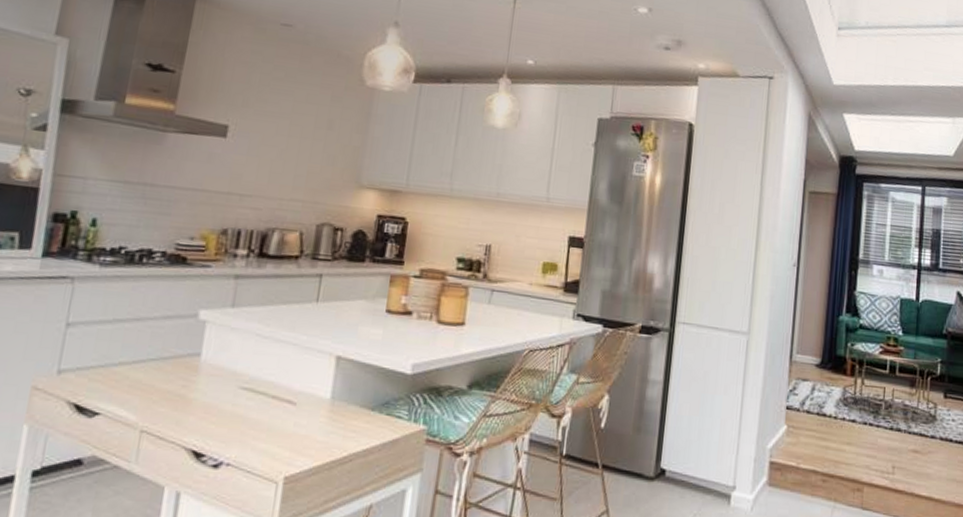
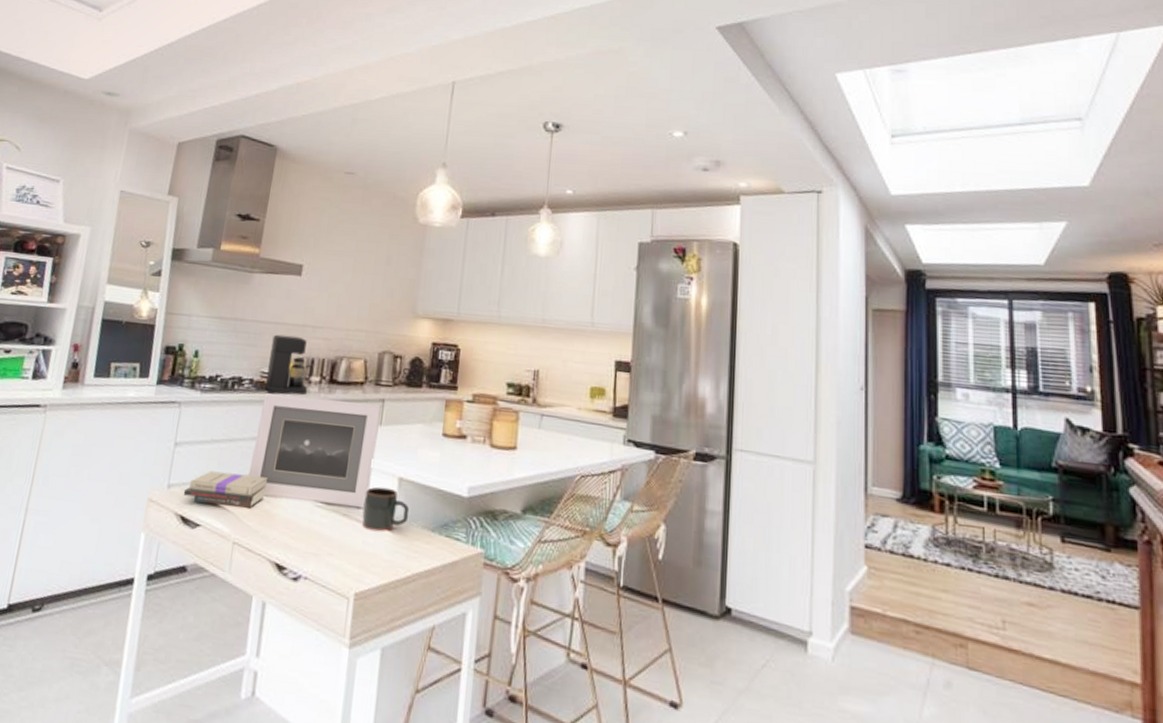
books: none [77,353,185,395] -> present [183,471,269,510]
picture frame: none [160,267,320,388] -> present [248,393,383,507]
coffee maker: none [180,202,240,271] -> present [264,334,314,396]
mug: none [293,366,348,413] -> present [361,486,410,532]

